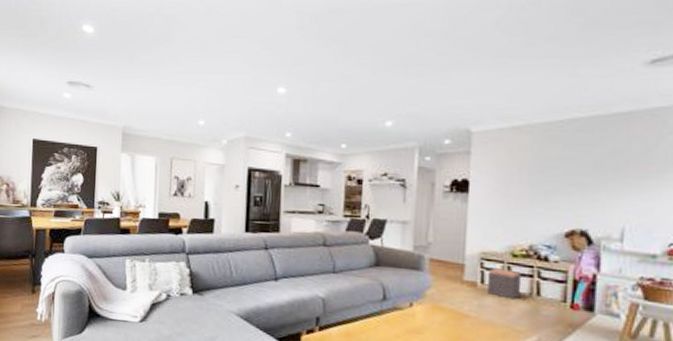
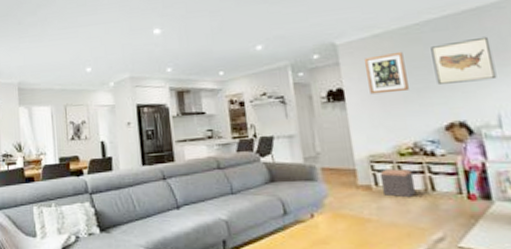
wall art: none [496,148,540,191] -> present [365,51,409,95]
wall art: none [568,144,634,191] -> present [431,36,497,84]

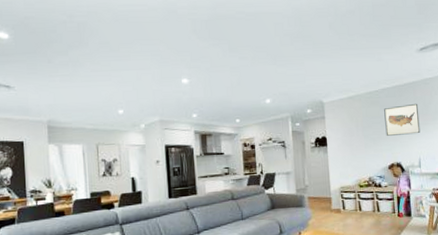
wall art: present [365,51,409,95] -> none [342,110,368,142]
footstool: present [379,168,417,198] -> none [346,196,368,217]

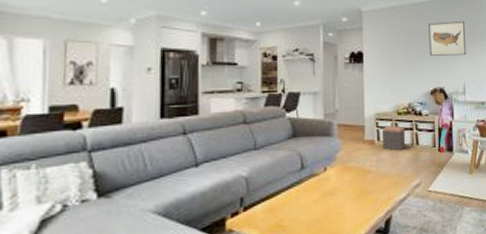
footstool: none [346,196,368,217] -> present [381,126,406,151]

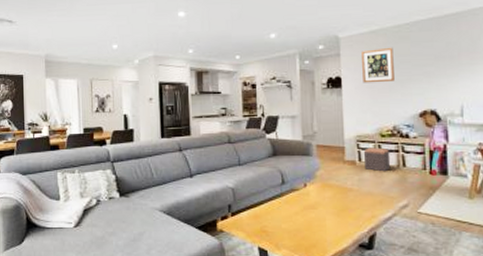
wall art: none [382,24,410,60] -> present [362,47,394,83]
wall art: present [429,21,466,56] -> none [416,38,465,77]

